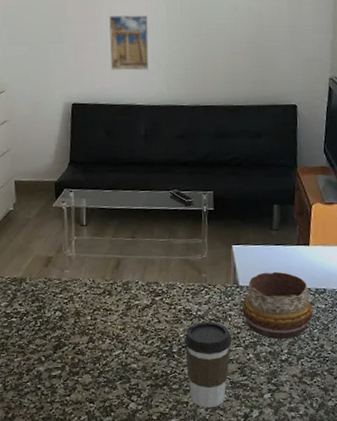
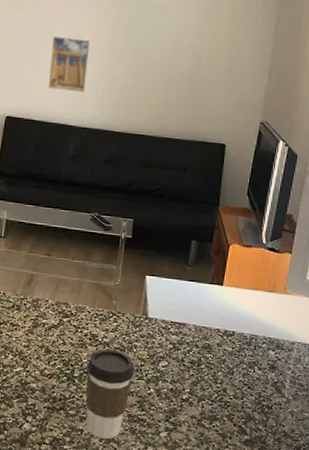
decorative bowl: present [242,271,313,340] -> none [148,307,219,379]

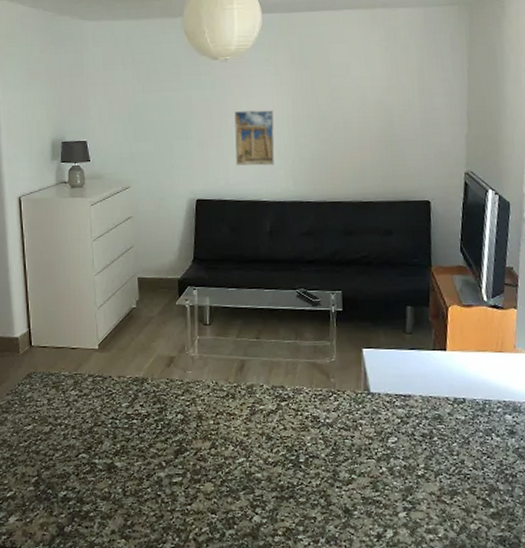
coffee cup: present [85,349,134,440] -> none [311,429,363,526]

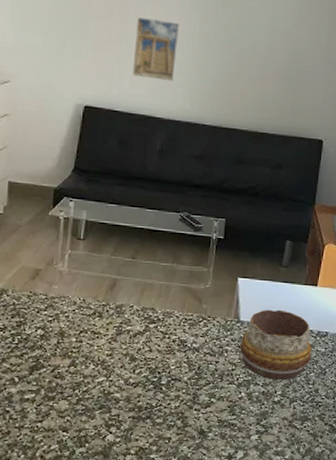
decorative bowl: none [373,378,452,453] -> present [239,309,312,381]

